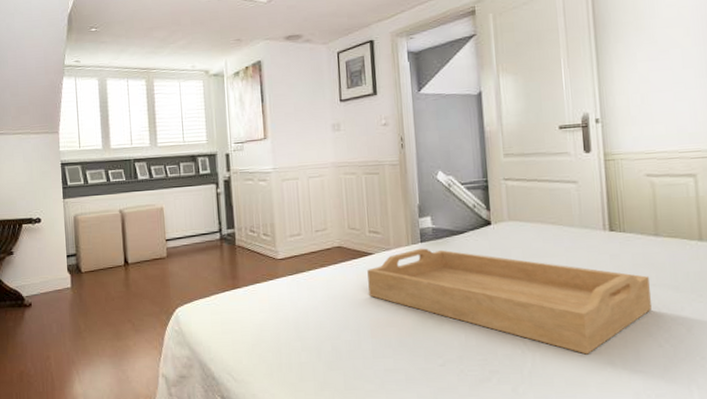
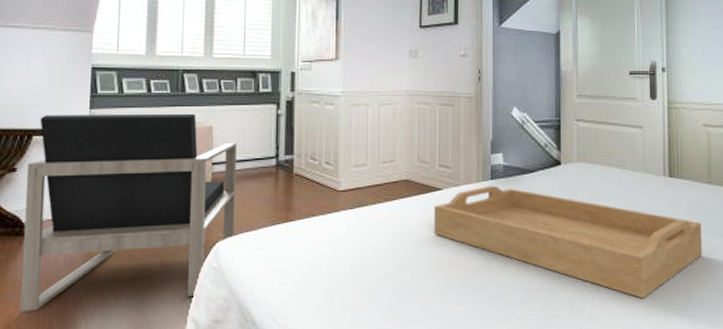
armchair: none [20,197,190,369] -> present [20,113,237,312]

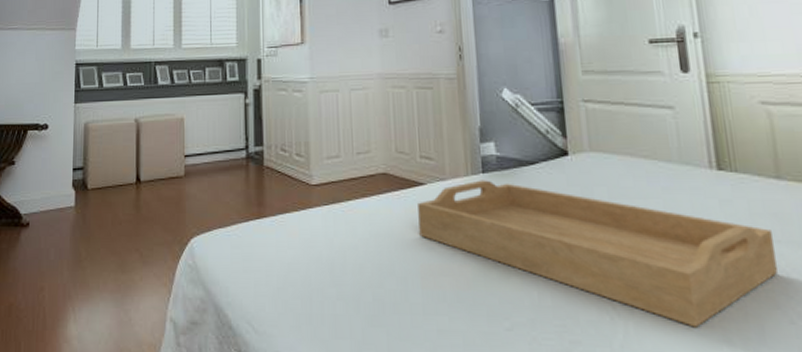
armchair: present [20,113,237,312] -> none [19,105,208,302]

